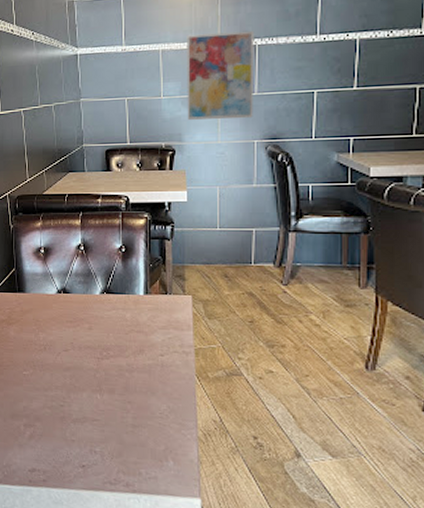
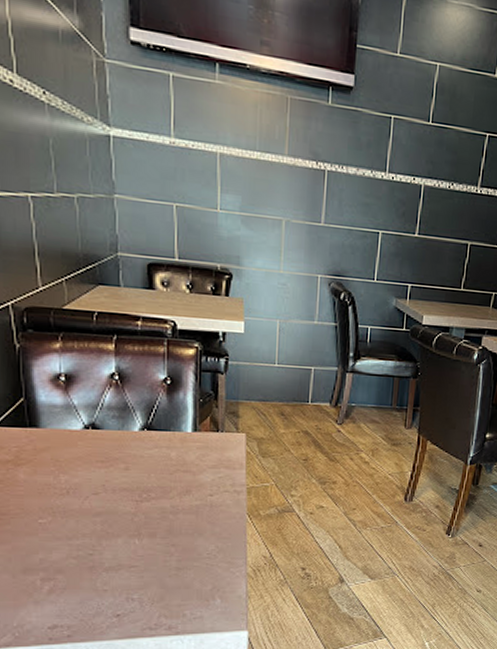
wall art: present [187,30,255,120] -> none [247,141,325,251]

